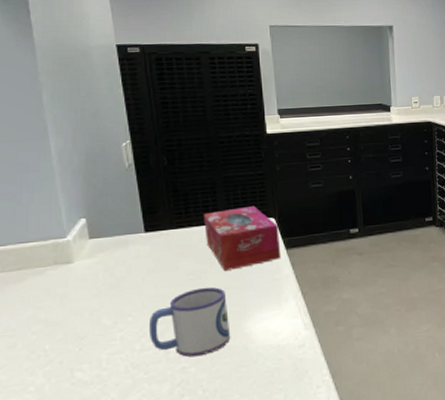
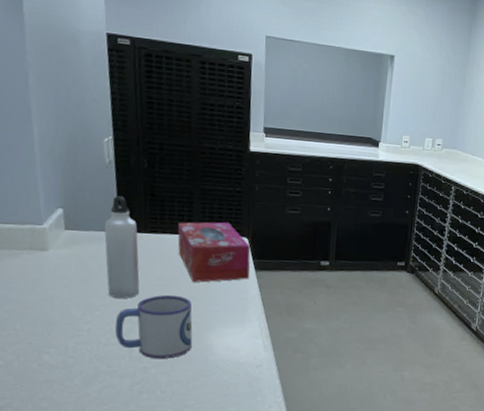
water bottle: none [128,197,172,300] -> present [104,196,140,298]

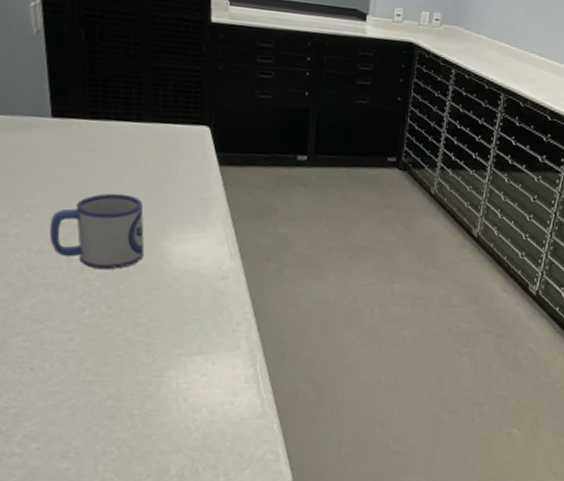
water bottle: present [104,196,140,298] -> none [32,73,79,197]
tissue box: present [177,222,251,283] -> none [124,106,214,179]

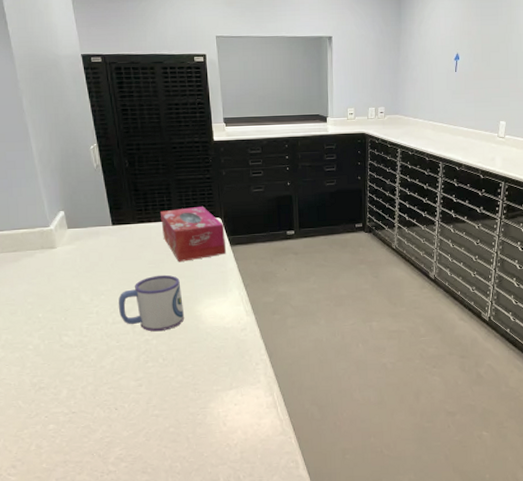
tissue box: none [124,106,214,179] -> present [161,207,227,262]

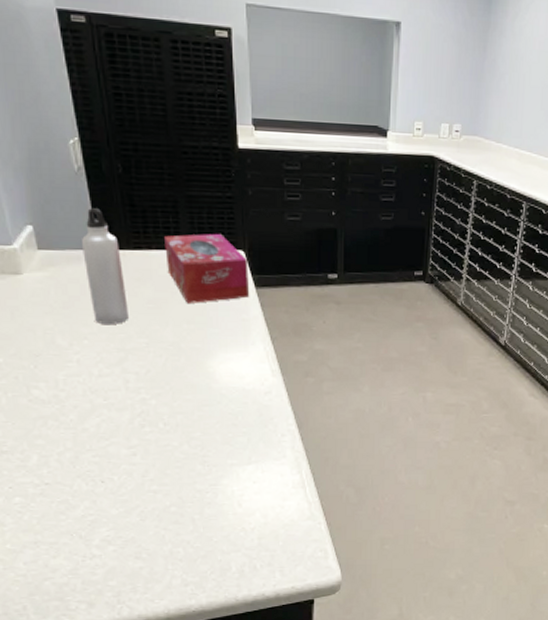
water bottle: none [99,194,136,282] -> present [81,208,130,324]
mug: present [119,274,185,332] -> none [107,318,193,390]

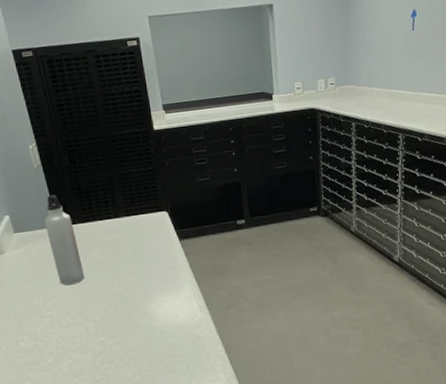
tissue box: present [165,234,250,303] -> none [105,201,176,260]

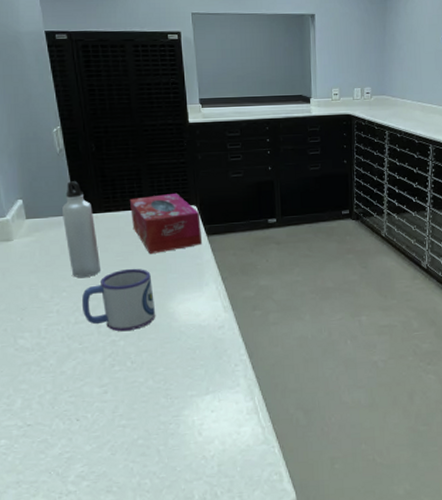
mug: none [70,274,138,333] -> present [82,268,156,332]
tissue box: none [105,201,176,260] -> present [130,194,203,254]

